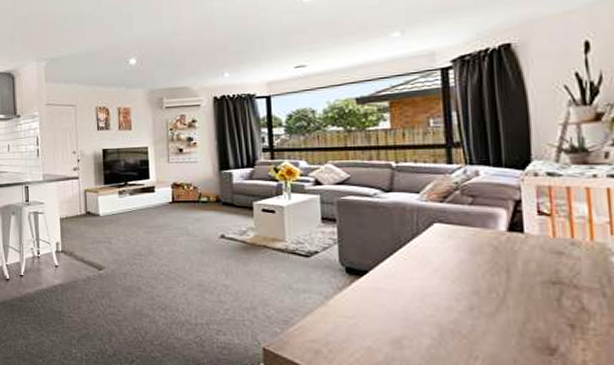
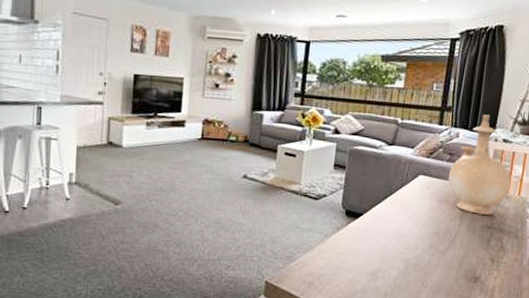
vase: none [476,146,575,267] -> present [448,114,512,215]

